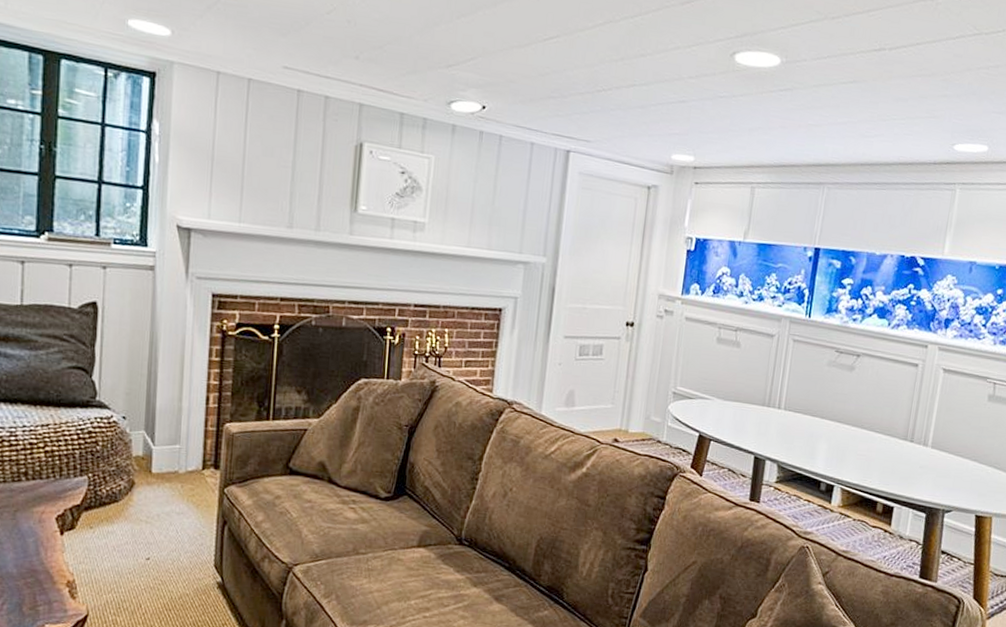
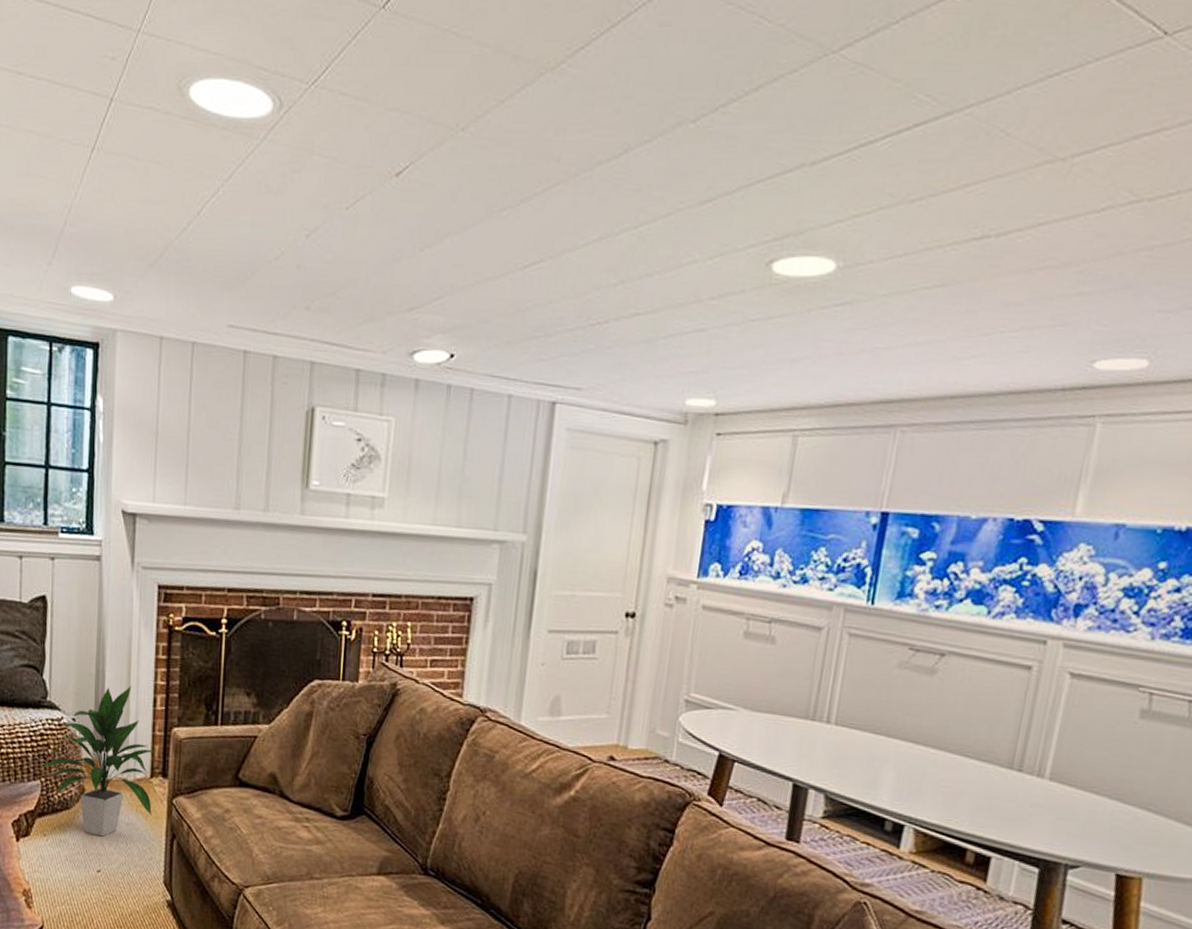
indoor plant: none [88,385,208,526] -> present [41,686,156,837]

